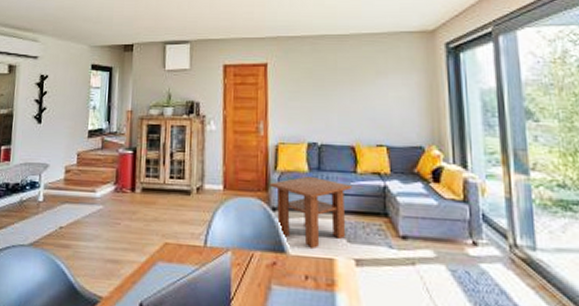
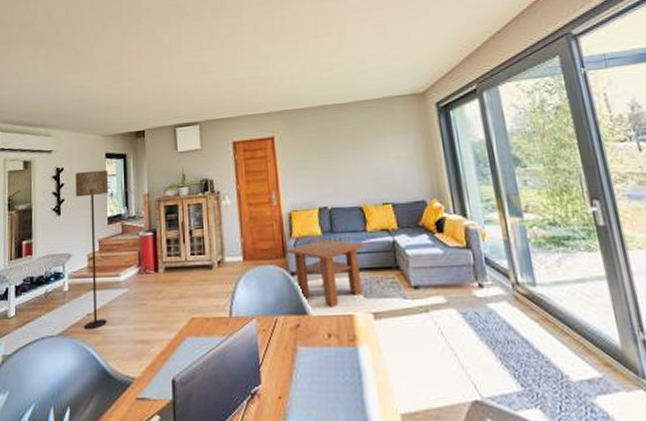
floor lamp: none [56,81,92,244] -> present [75,170,109,330]

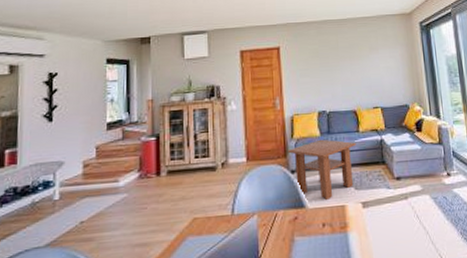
floor lamp: present [75,170,109,330] -> none [70,75,109,238]

